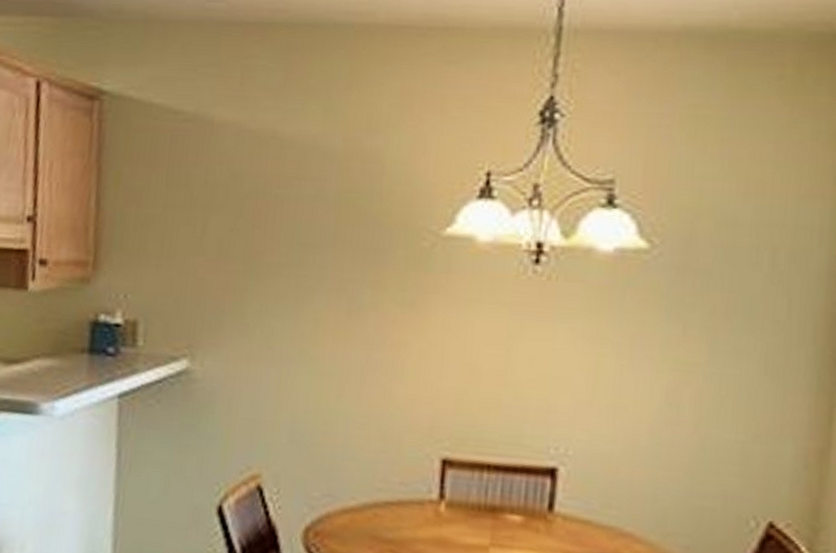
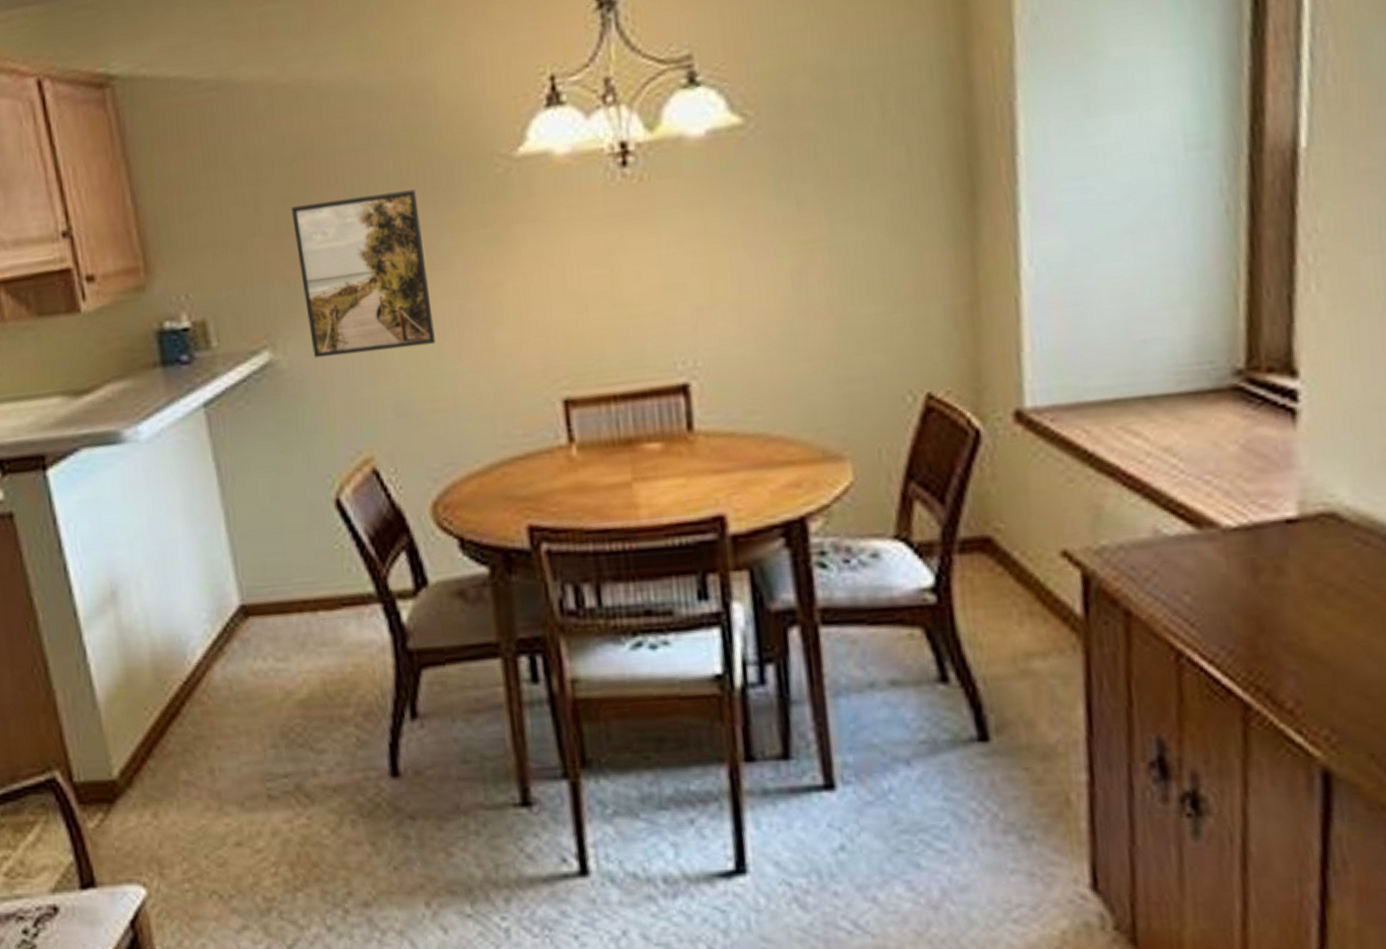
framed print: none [226,237,348,385] -> present [291,189,435,358]

